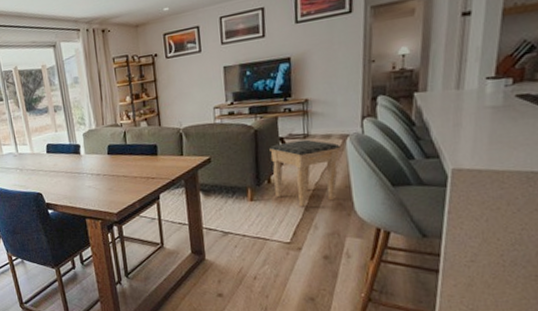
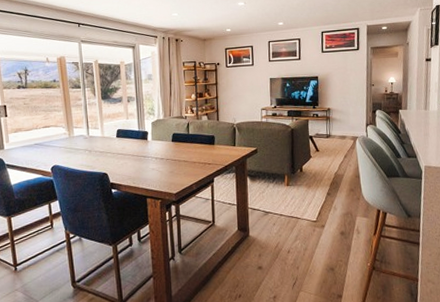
footstool: present [269,139,341,207] -> none [302,138,352,192]

